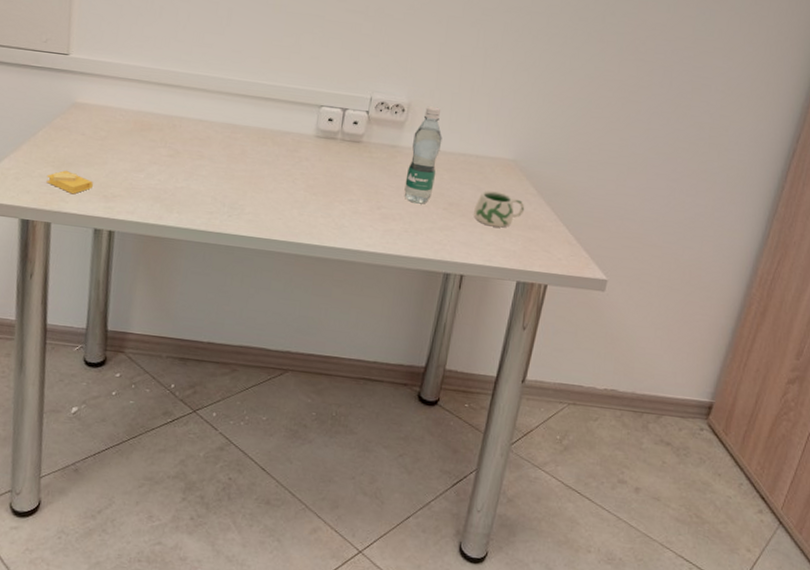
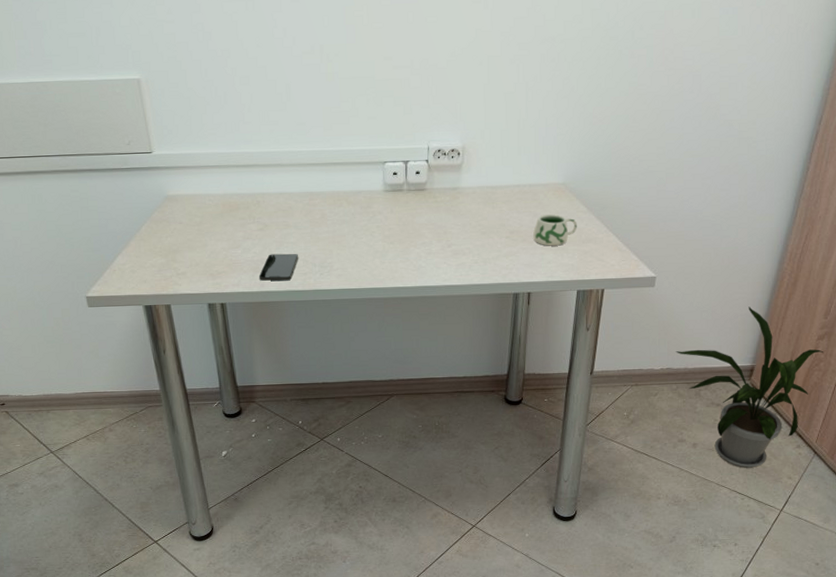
sticky notes: present [46,170,93,195] -> none [157,258,199,277]
phone: none [158,184,207,217] -> present [258,253,298,281]
bottle: present [404,106,443,204] -> none [469,146,497,237]
house plant: none [622,331,795,531] -> present [675,306,824,468]

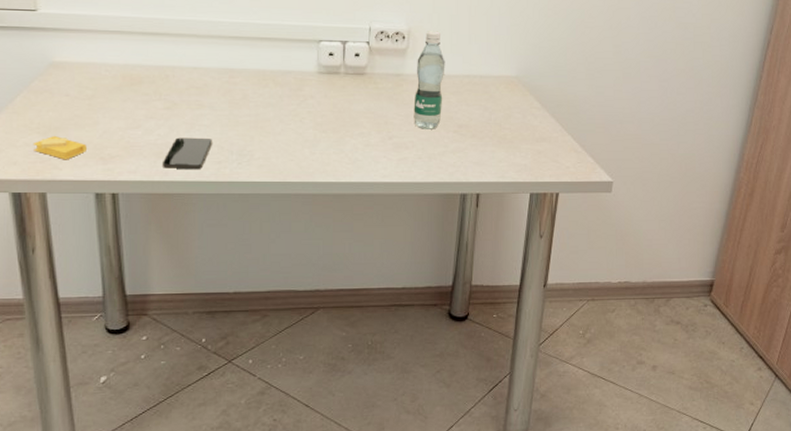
sticky notes: none [157,258,199,277] -> present [32,136,87,160]
bottle: none [469,146,497,237] -> present [414,31,445,129]
mug: present [533,214,578,246] -> none [483,109,531,144]
house plant: present [675,306,824,468] -> none [633,217,782,393]

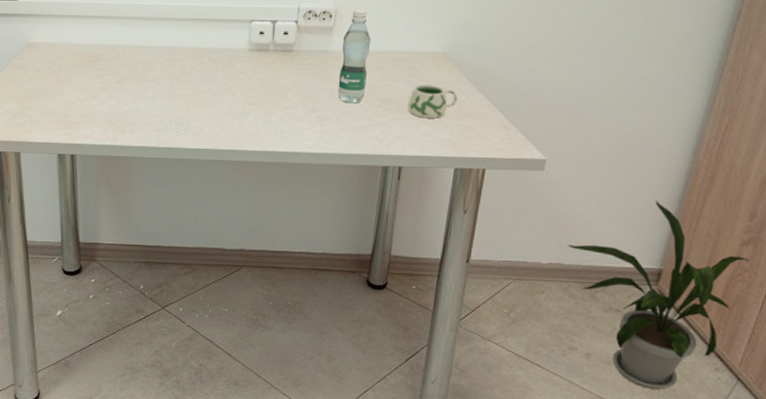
sticky notes: present [32,136,87,160] -> none [11,105,53,125]
phone: present [162,137,212,169] -> none [112,107,154,135]
mug: none [483,109,531,144] -> present [408,85,458,119]
house plant: none [633,217,782,393] -> present [567,201,749,390]

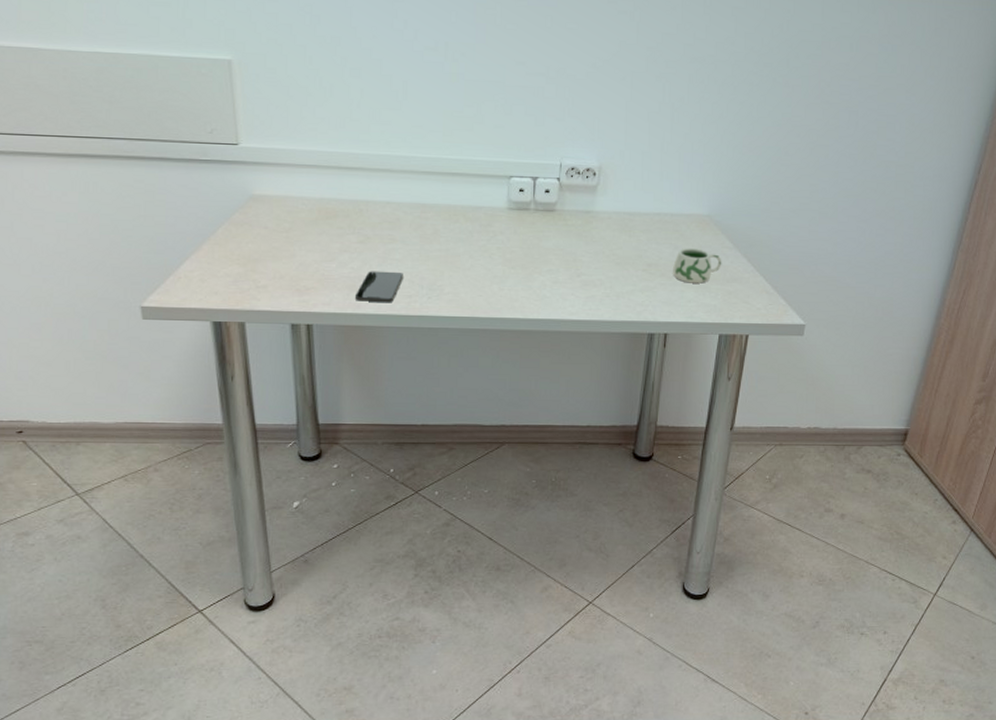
phone: none [112,107,154,135] -> present [354,271,403,302]
bottle: present [338,9,371,104] -> none [602,167,636,268]
house plant: present [567,201,749,390] -> none [824,363,982,545]

